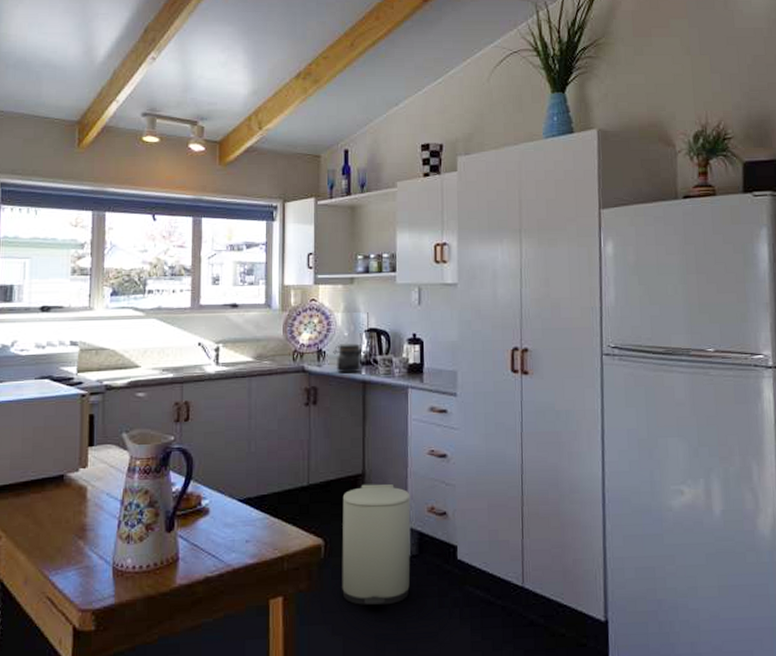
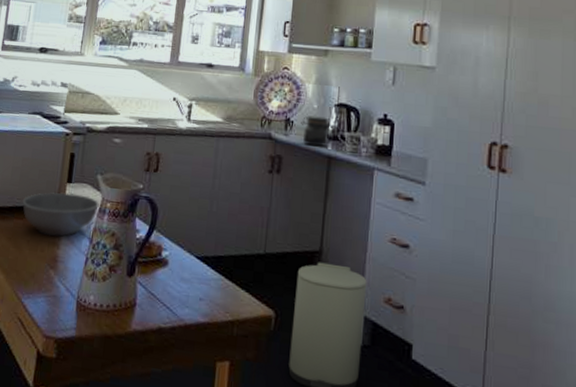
bowl: none [38,457,127,506] -> present [22,192,99,236]

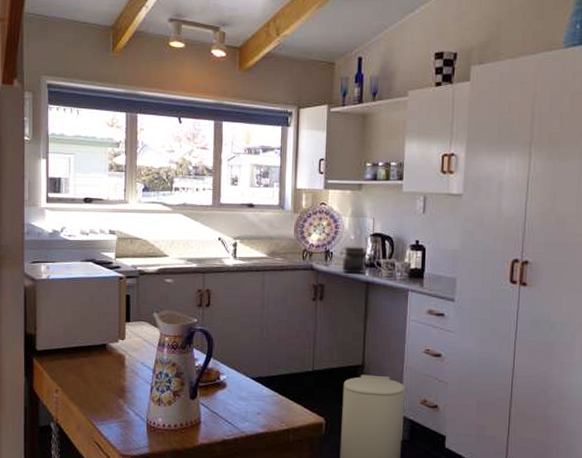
bowl: present [22,192,99,236] -> none [85,331,158,370]

